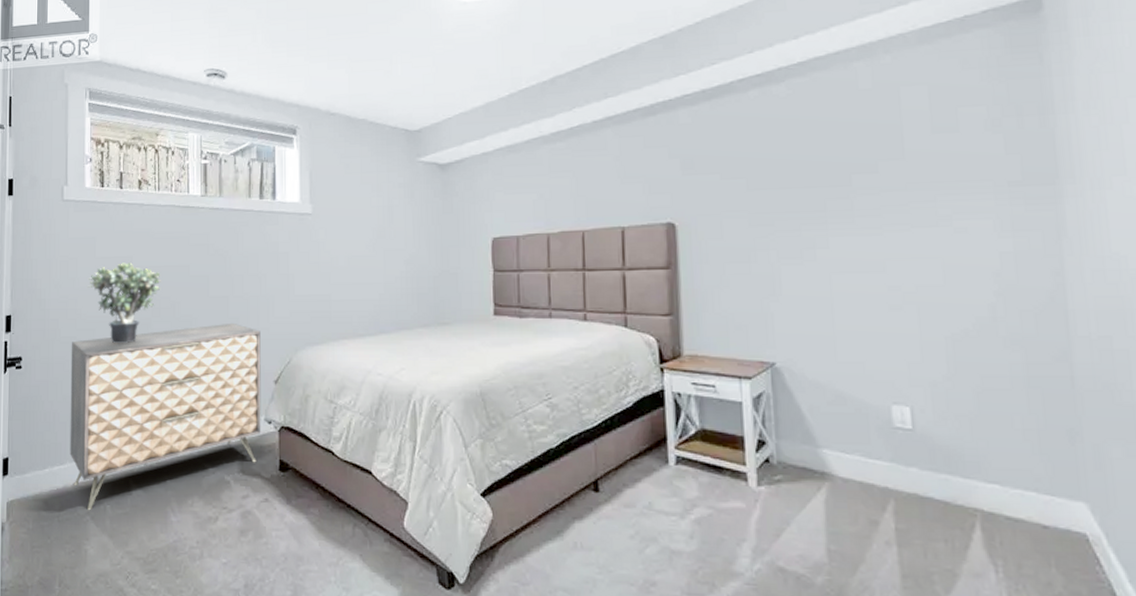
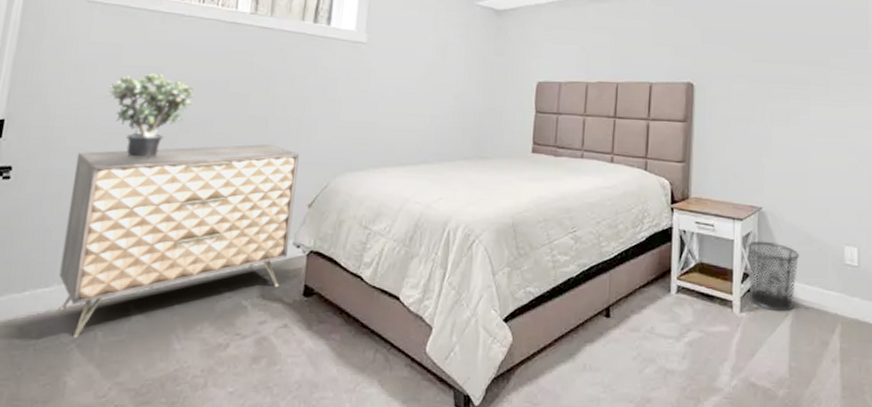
waste bin: none [760,402,831,485] -> present [747,241,800,312]

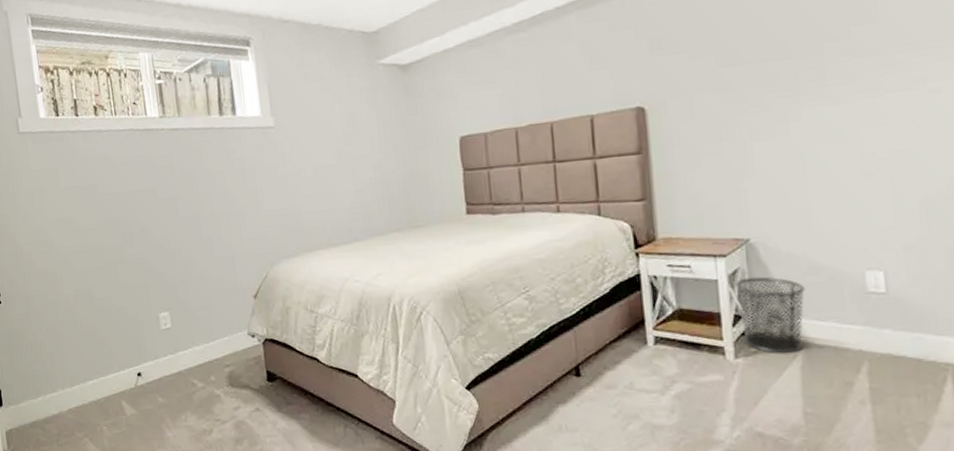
dresser: present [58,144,299,339] -> none [47,243,246,433]
potted plant: present [106,73,195,158] -> none [56,190,130,272]

